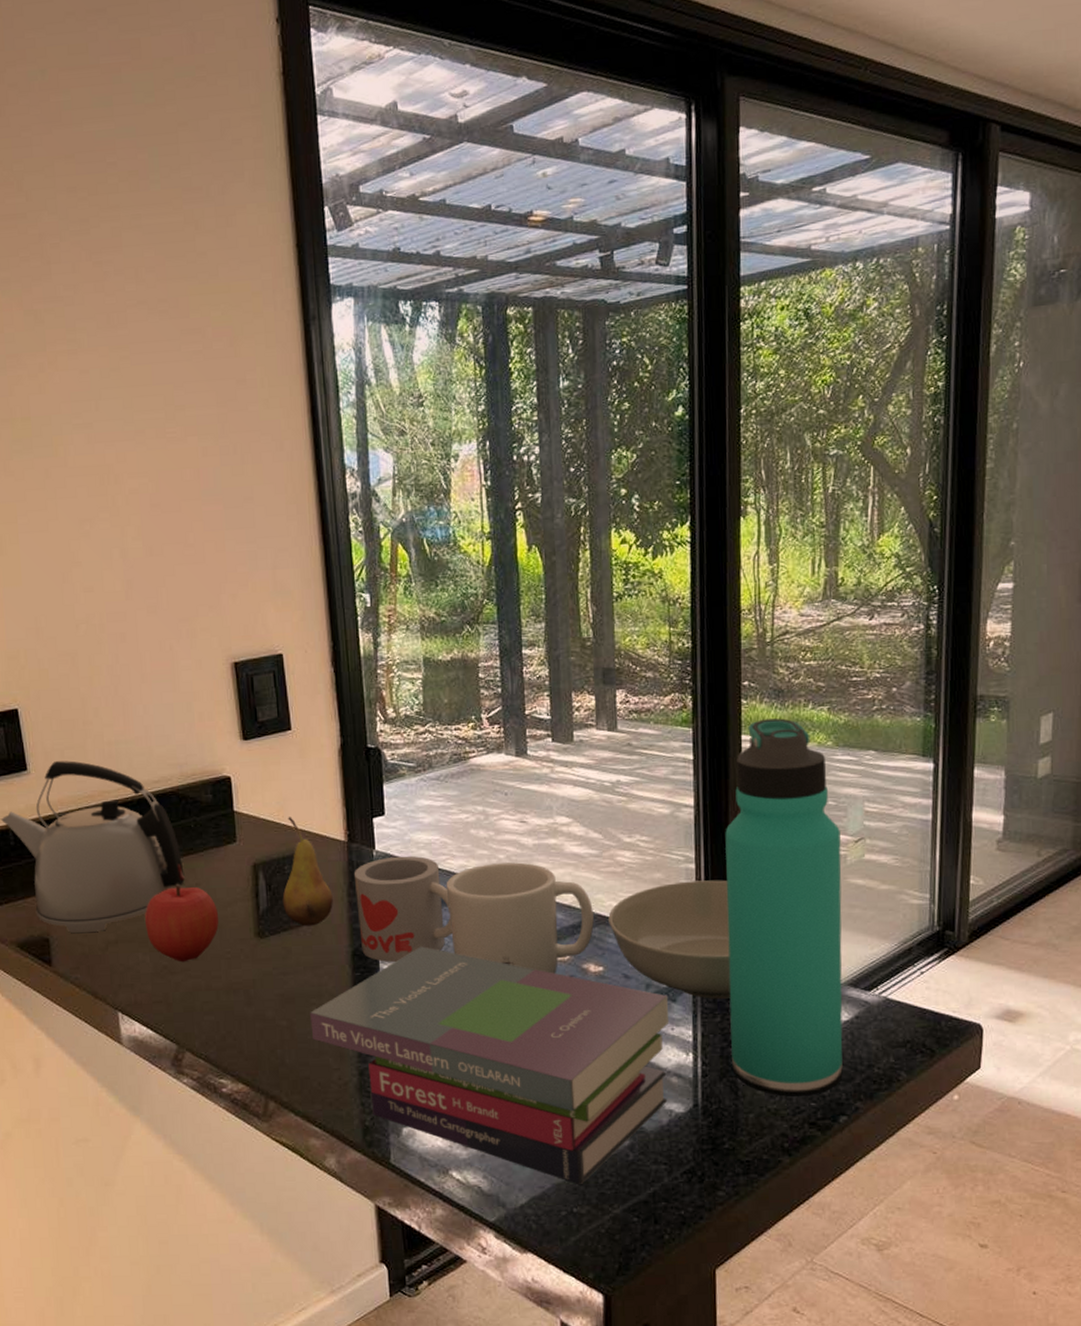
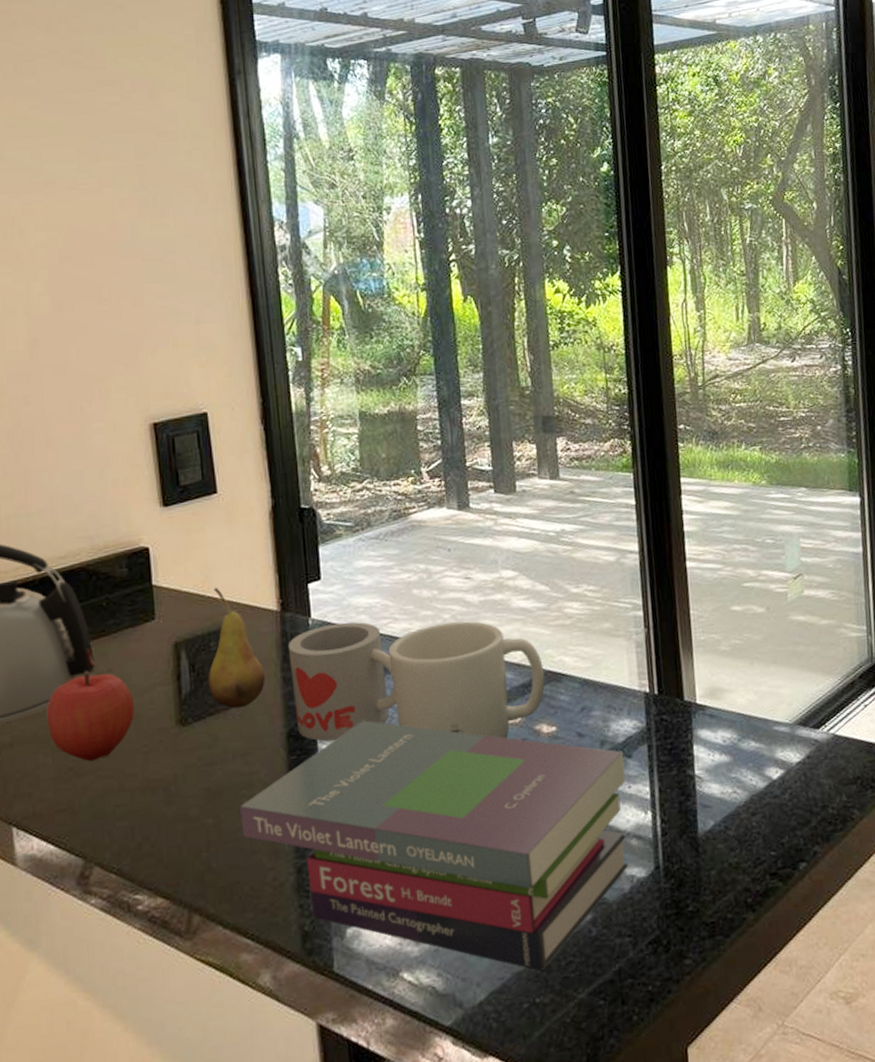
bowl: present [608,880,731,999] -> none [559,625,686,752]
thermos bottle: present [725,718,843,1097] -> none [670,460,799,848]

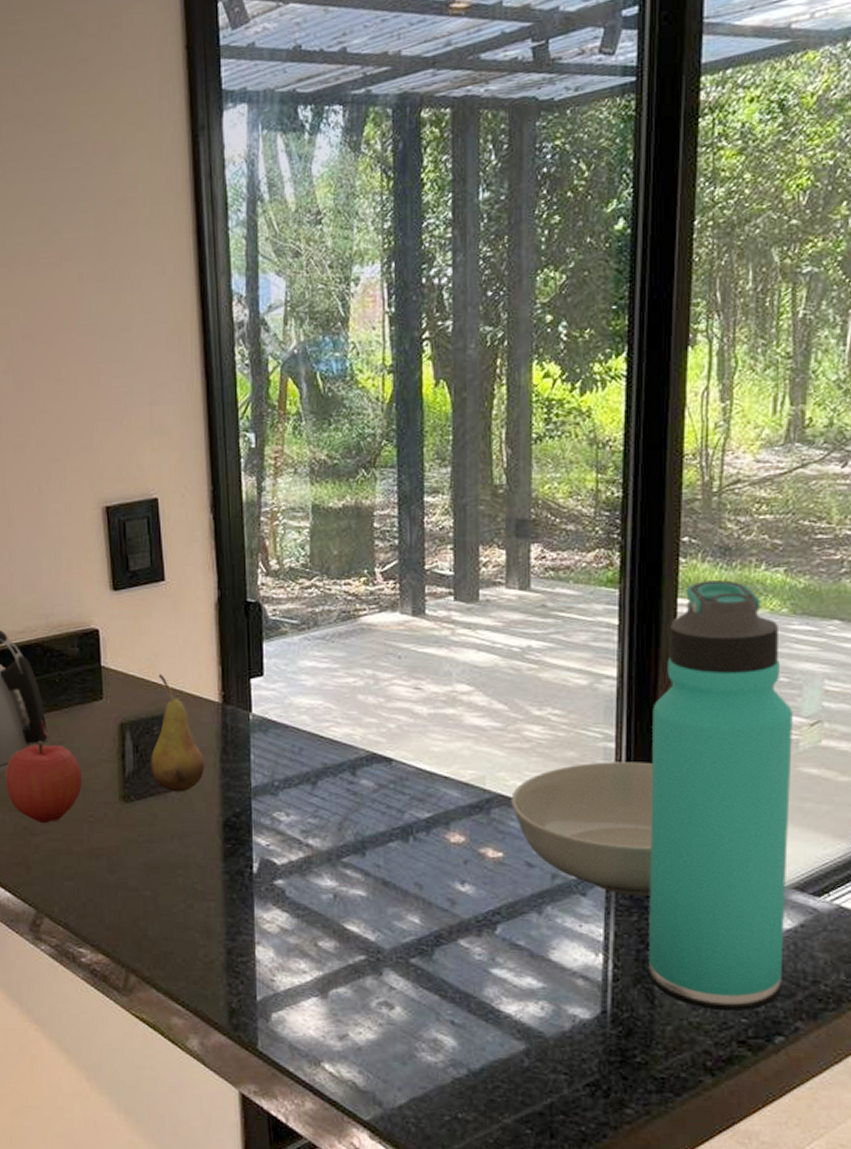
books: present [240,720,629,972] -> none [176,820,576,1089]
mug: present [287,622,397,742] -> none [227,721,334,835]
mug: present [388,621,545,739] -> none [328,733,494,857]
bowl: none [559,625,686,752] -> present [511,762,654,896]
thermos bottle: none [670,460,799,848] -> present [649,580,793,1011]

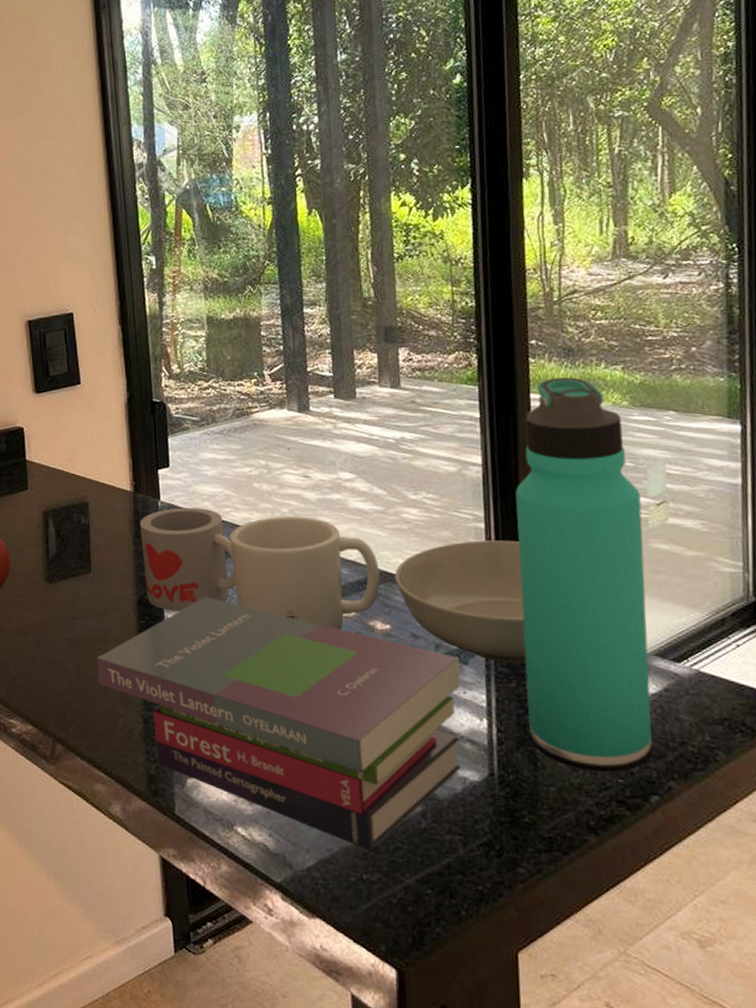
fruit: present [150,674,204,792] -> none [71,467,120,573]
books: none [176,820,576,1089] -> present [96,597,462,851]
mug: none [227,721,334,835] -> present [139,507,236,611]
mug: none [328,733,494,857] -> present [229,516,380,630]

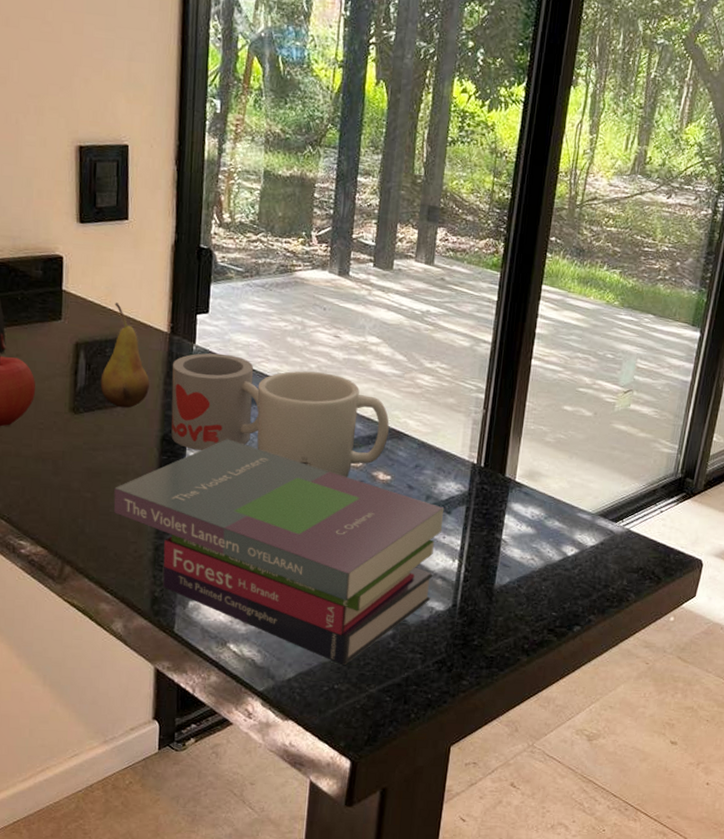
fruit: none [71,467,120,573] -> present [100,302,150,408]
bowl: present [395,540,527,664] -> none [401,409,511,516]
thermos bottle: present [515,377,653,772] -> none [490,273,614,607]

